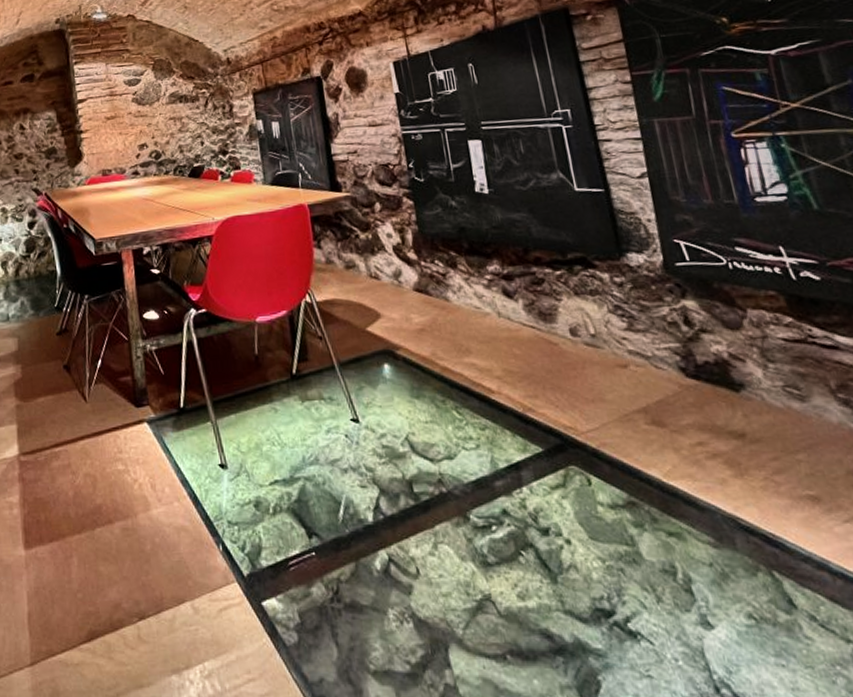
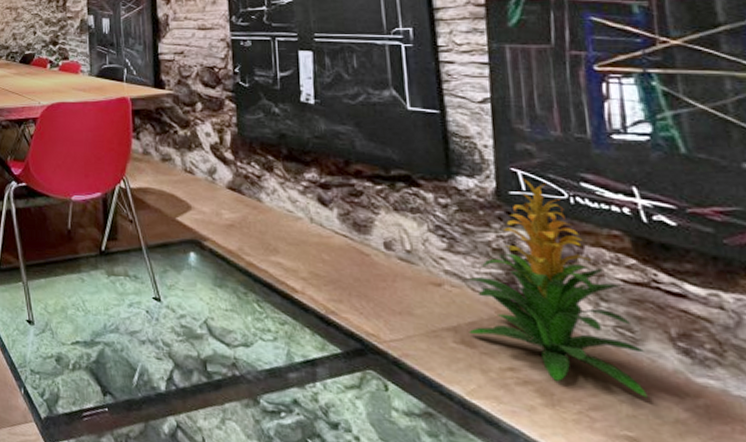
indoor plant: none [650,248,820,454] -> present [468,177,647,398]

